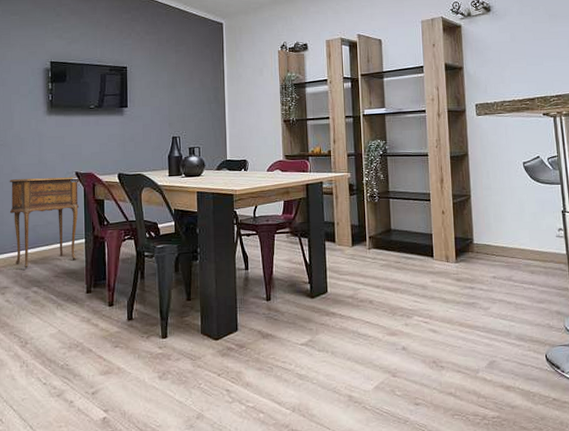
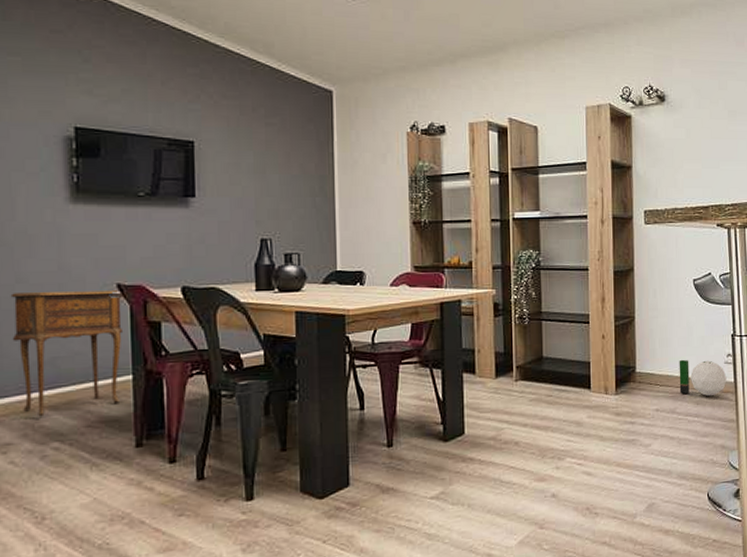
plant pot: none [513,233,559,267] -> present [679,359,727,397]

